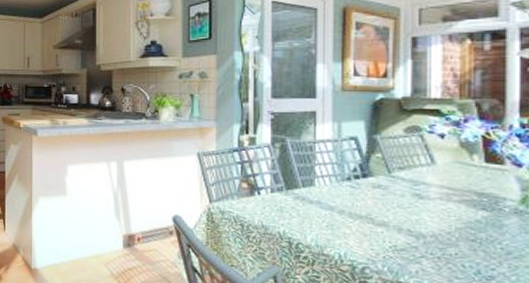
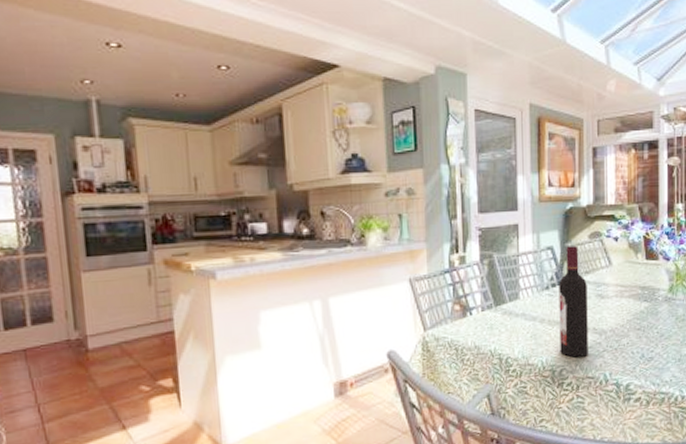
wine bottle: none [363,138,401,259] -> present [559,246,588,358]

